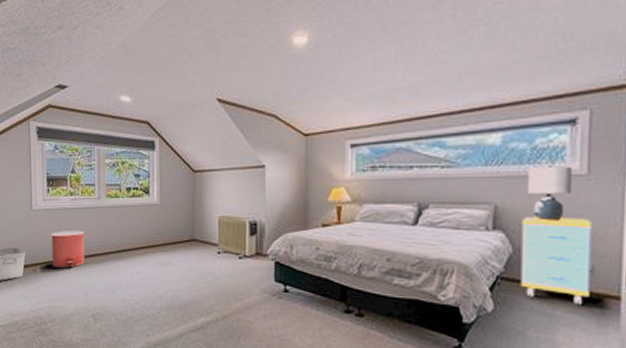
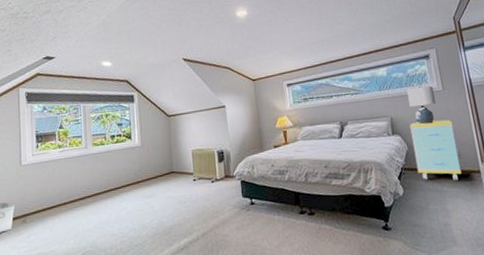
trash can: present [50,231,85,268] -> none [40,178,75,215]

